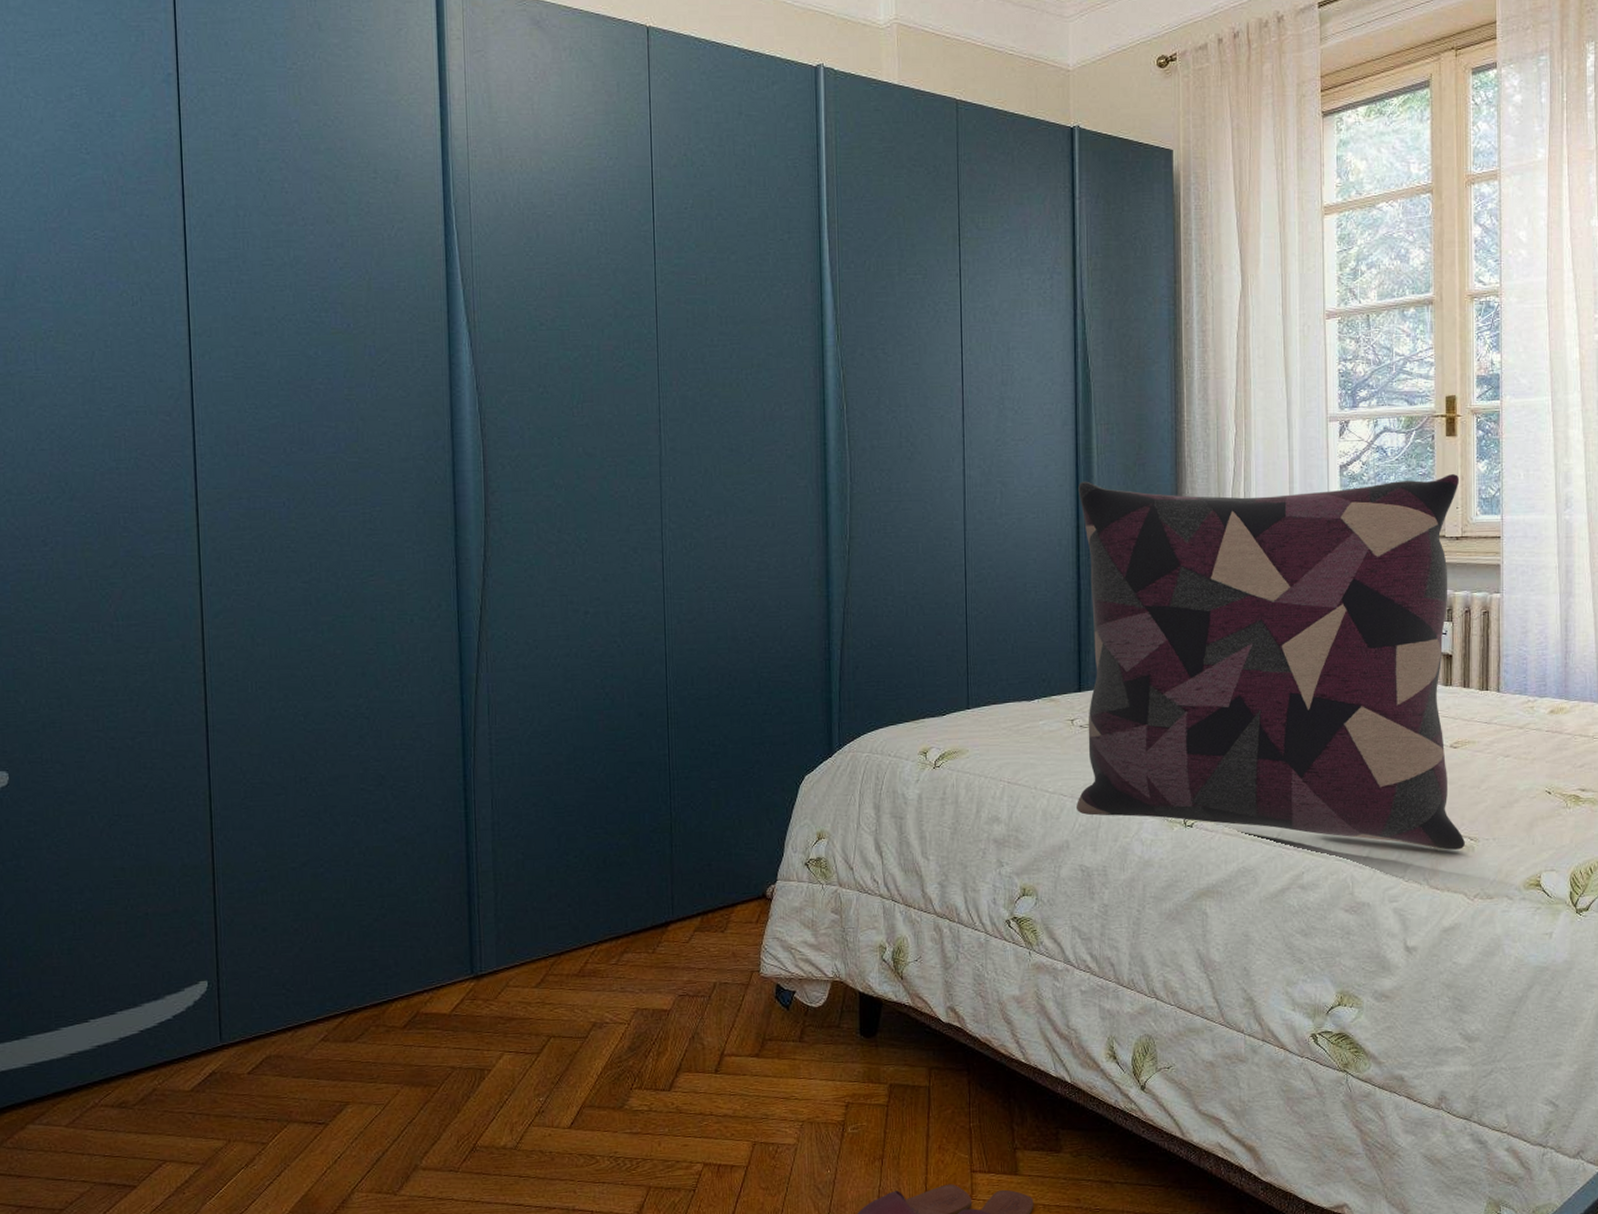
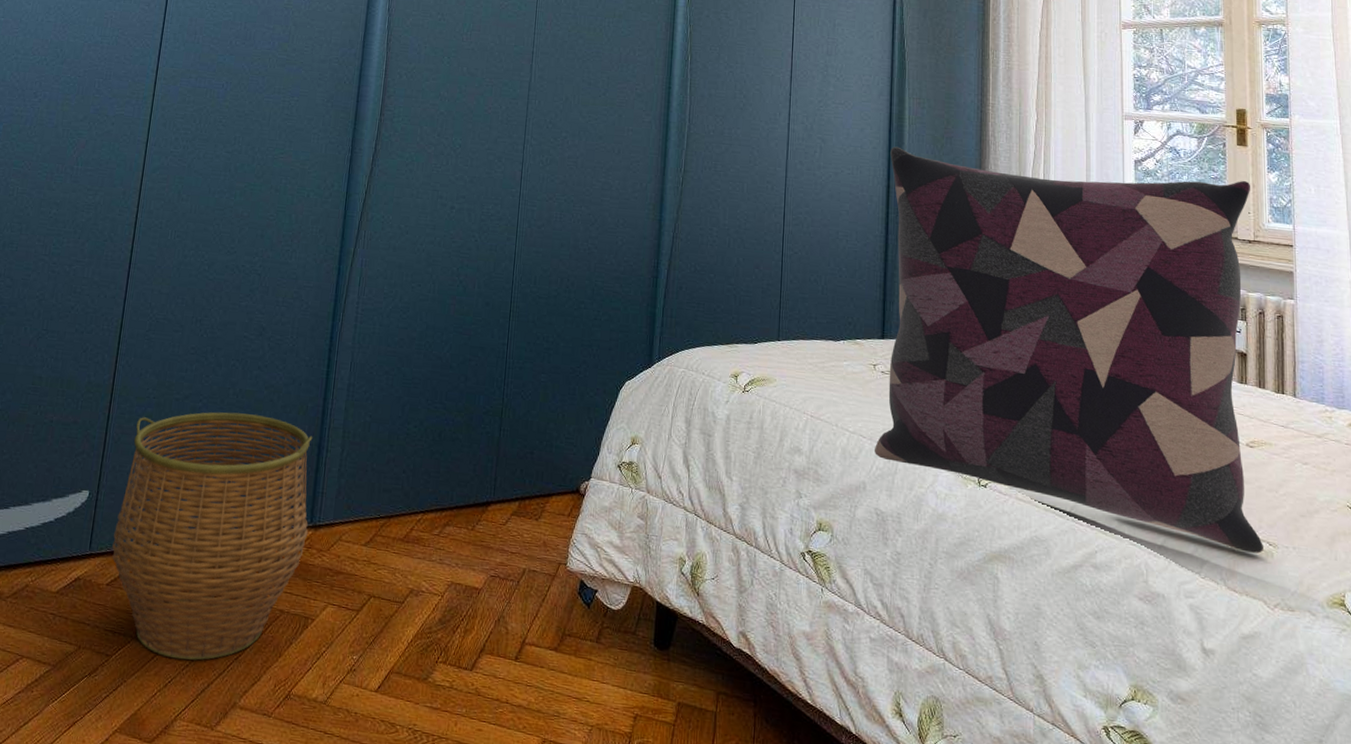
basket: none [246,871,470,1135] -> present [112,412,313,661]

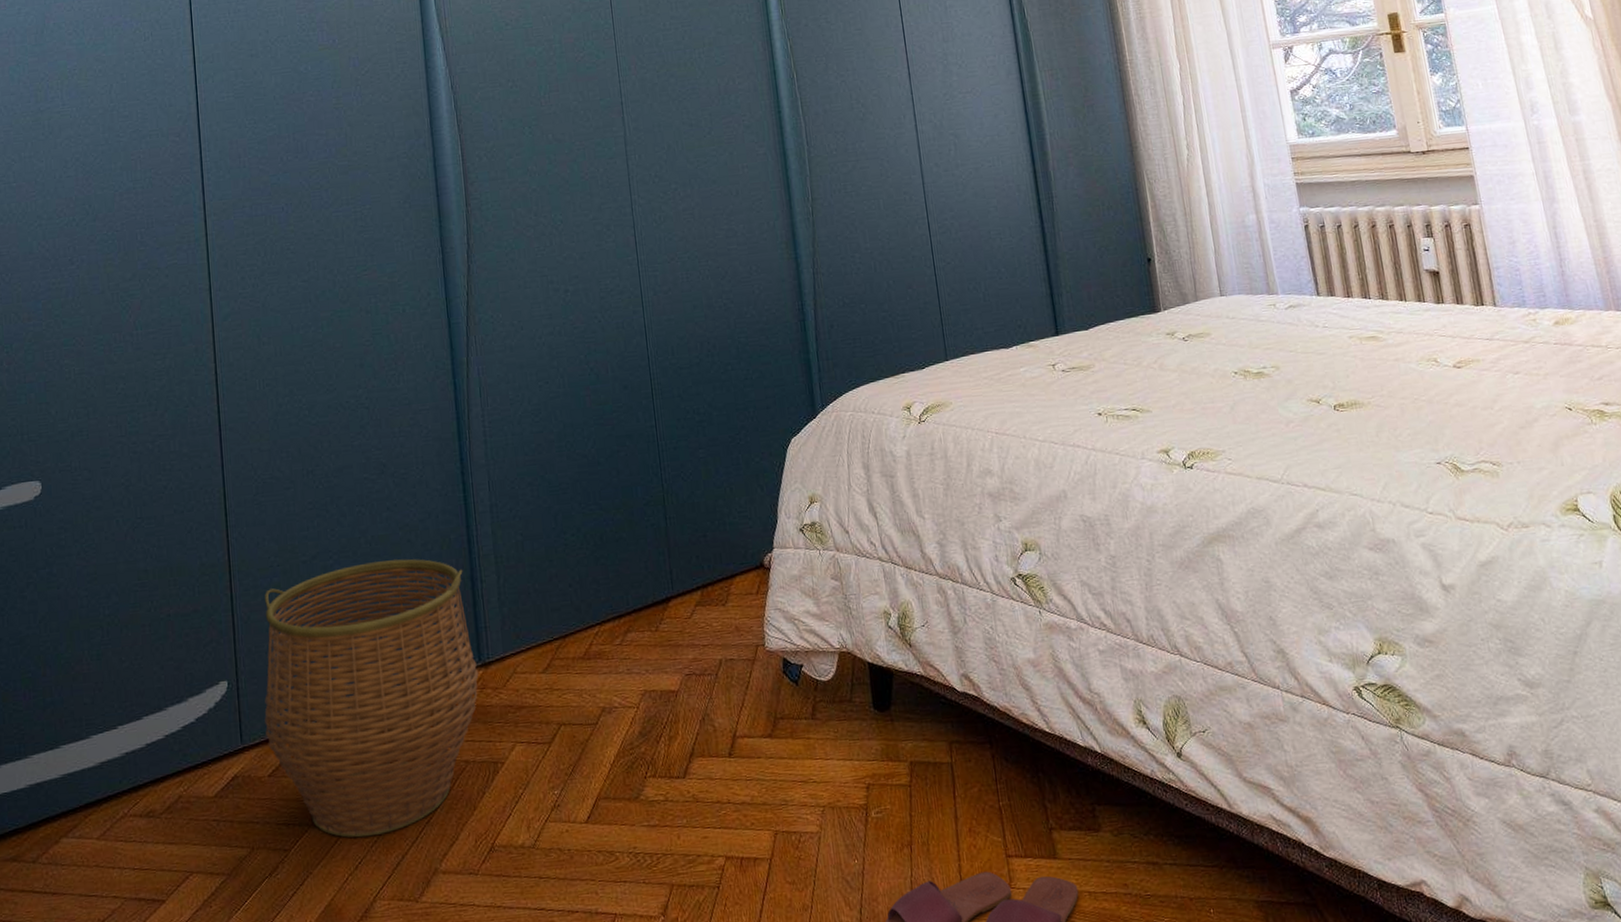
pillow: present [875,146,1265,553] -> none [1030,88,1488,478]

